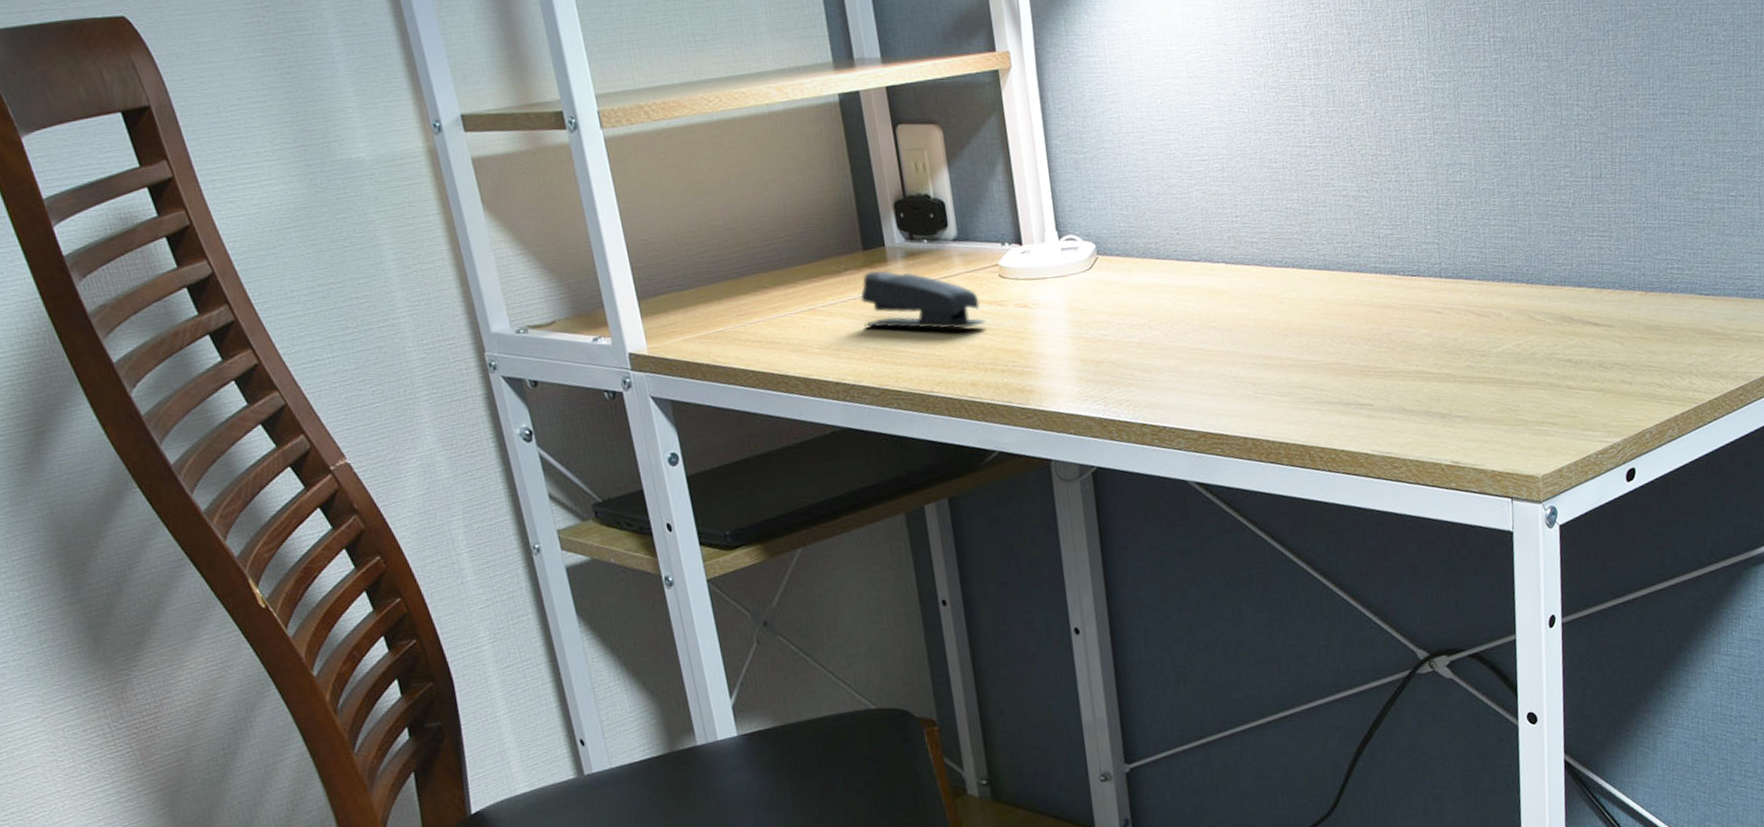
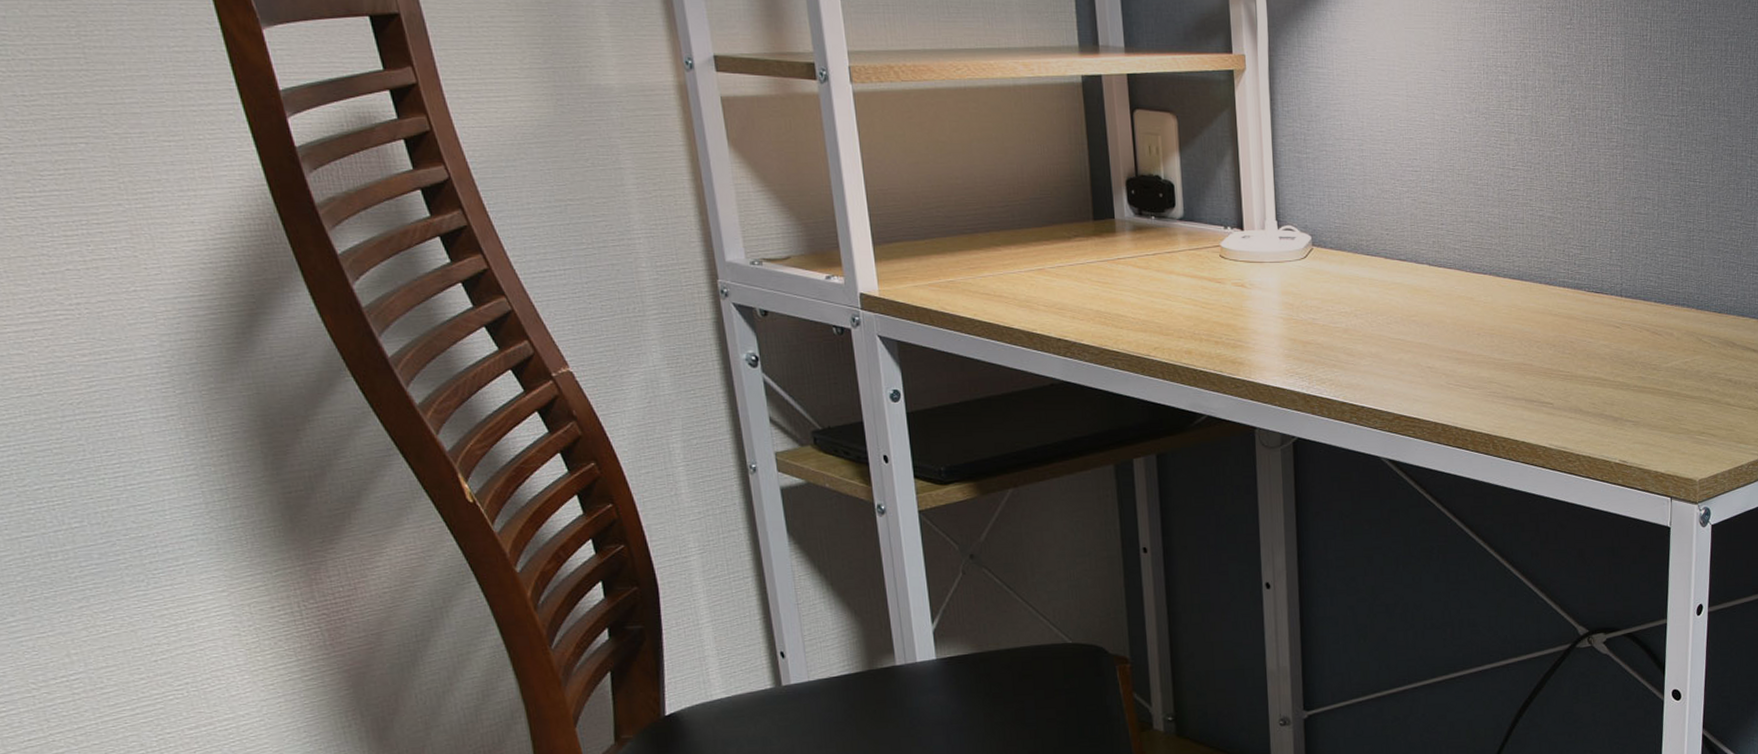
stapler: present [860,271,986,330] -> none [1088,240,1204,301]

